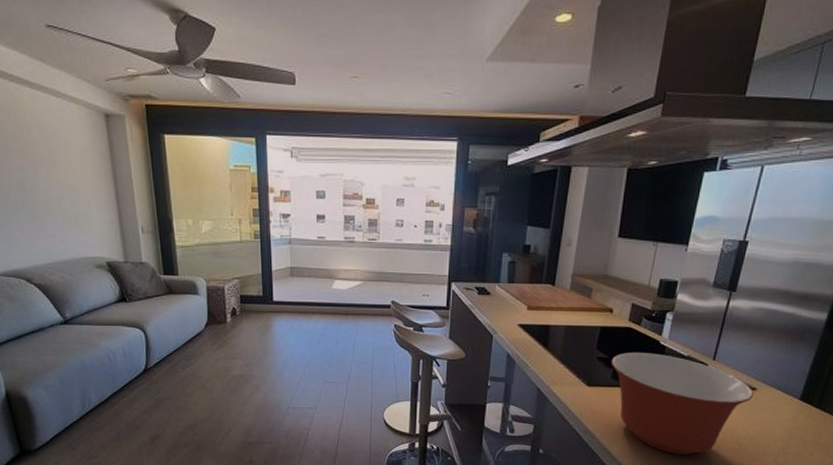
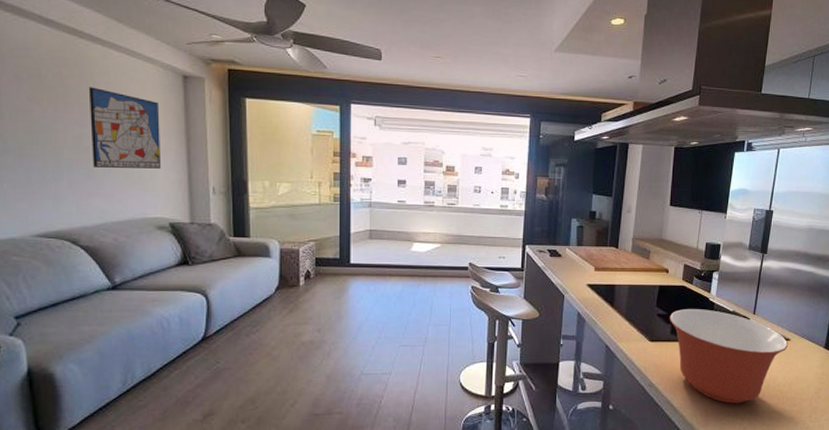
wall art: none [23,130,95,210] -> present [88,87,162,169]

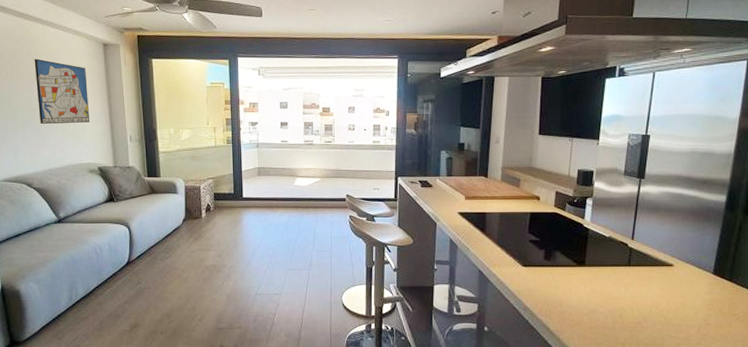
mixing bowl: present [669,309,788,404] -> none [542,235,671,329]

